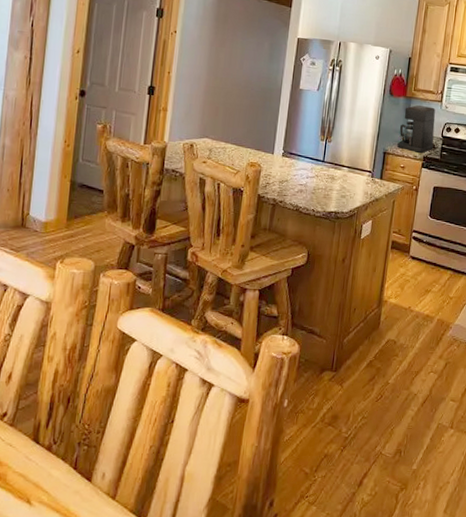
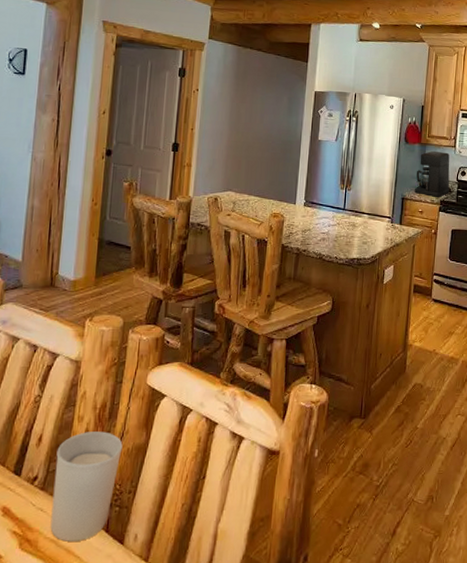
candle holder: none [19,372,92,477] -> present [50,431,123,542]

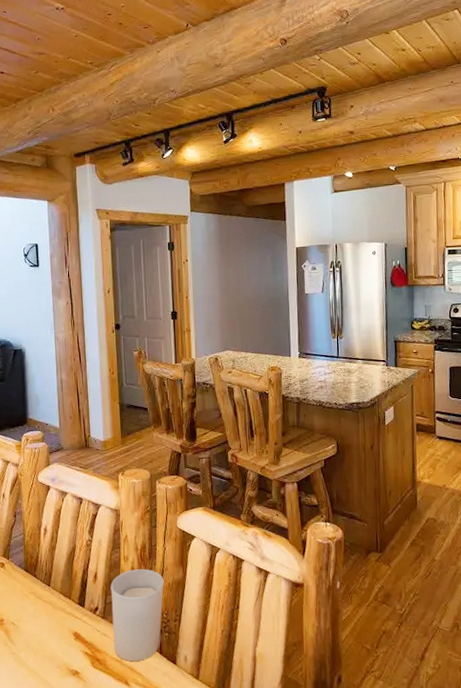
coffee maker: present [415,151,450,197] -> none [407,291,443,337]

